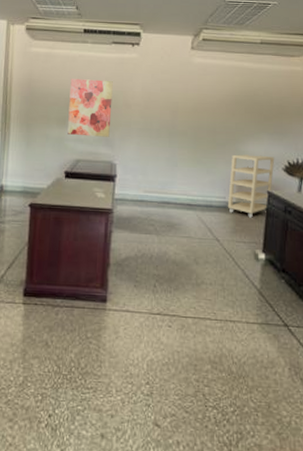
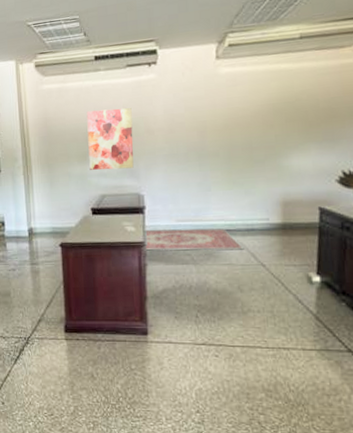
rug: none [111,198,202,224] -> present [144,228,244,251]
shelving unit: present [227,153,275,218] -> none [271,167,326,239]

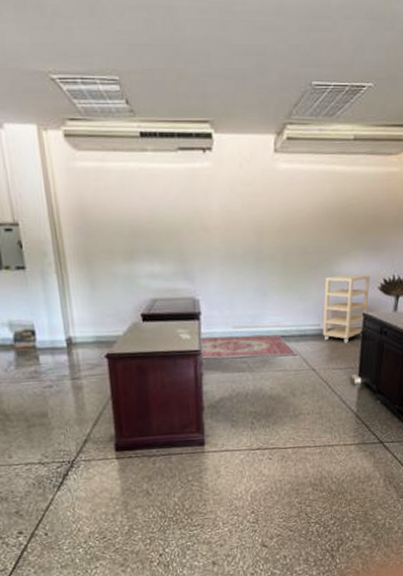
wall art: present [86,108,134,170] -> none [132,199,188,271]
shelving unit: none [271,167,326,239] -> present [322,274,371,343]

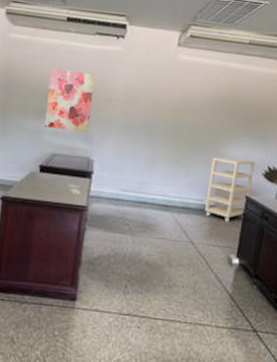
wall art: none [132,199,188,271] -> present [44,69,95,132]
rug: present [200,335,297,360] -> none [85,196,178,226]

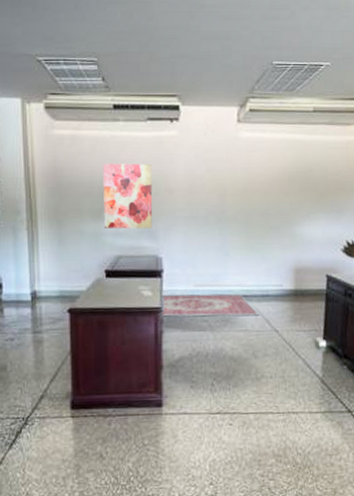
rug: none [85,196,178,226] -> present [160,294,259,317]
shelving unit: present [204,157,256,222] -> none [284,236,333,305]

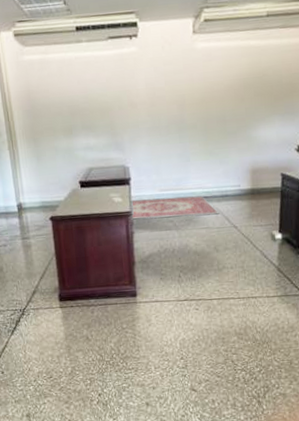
wall art: present [103,163,153,229] -> none [70,81,119,144]

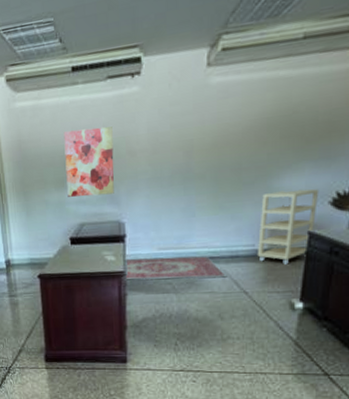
wall art: none [70,81,119,144] -> present [63,127,114,197]
shelving unit: none [242,138,287,202] -> present [257,189,319,265]

